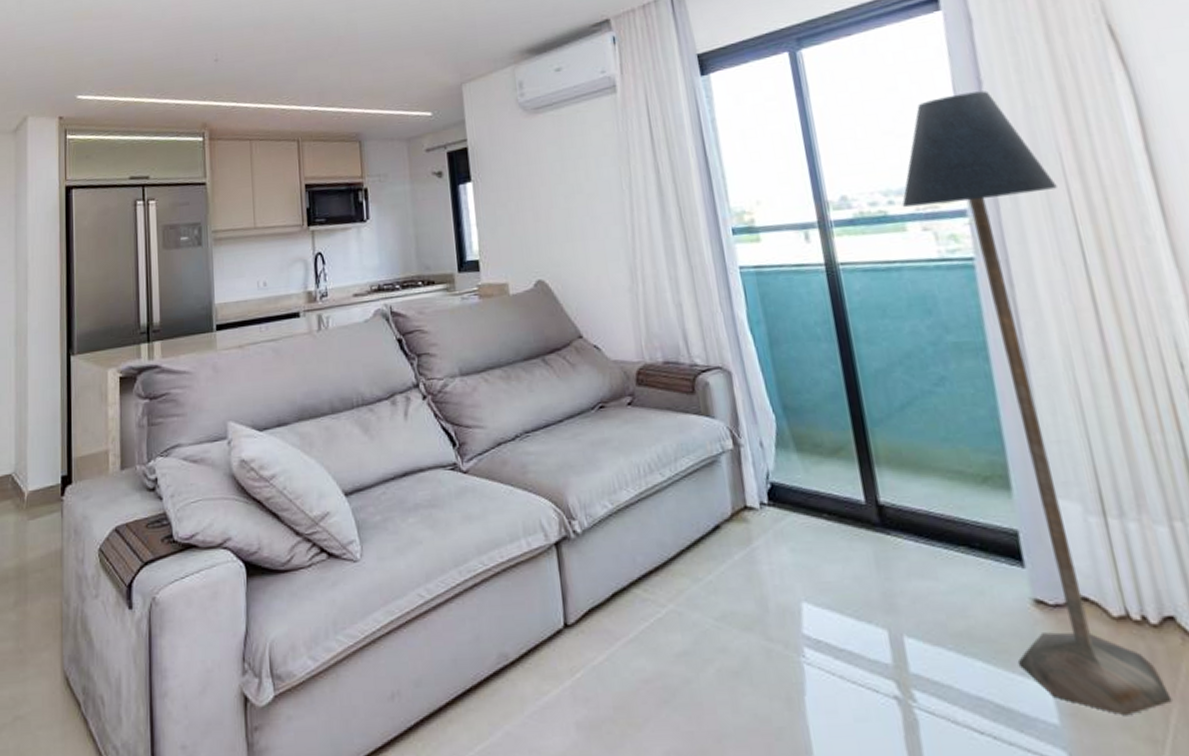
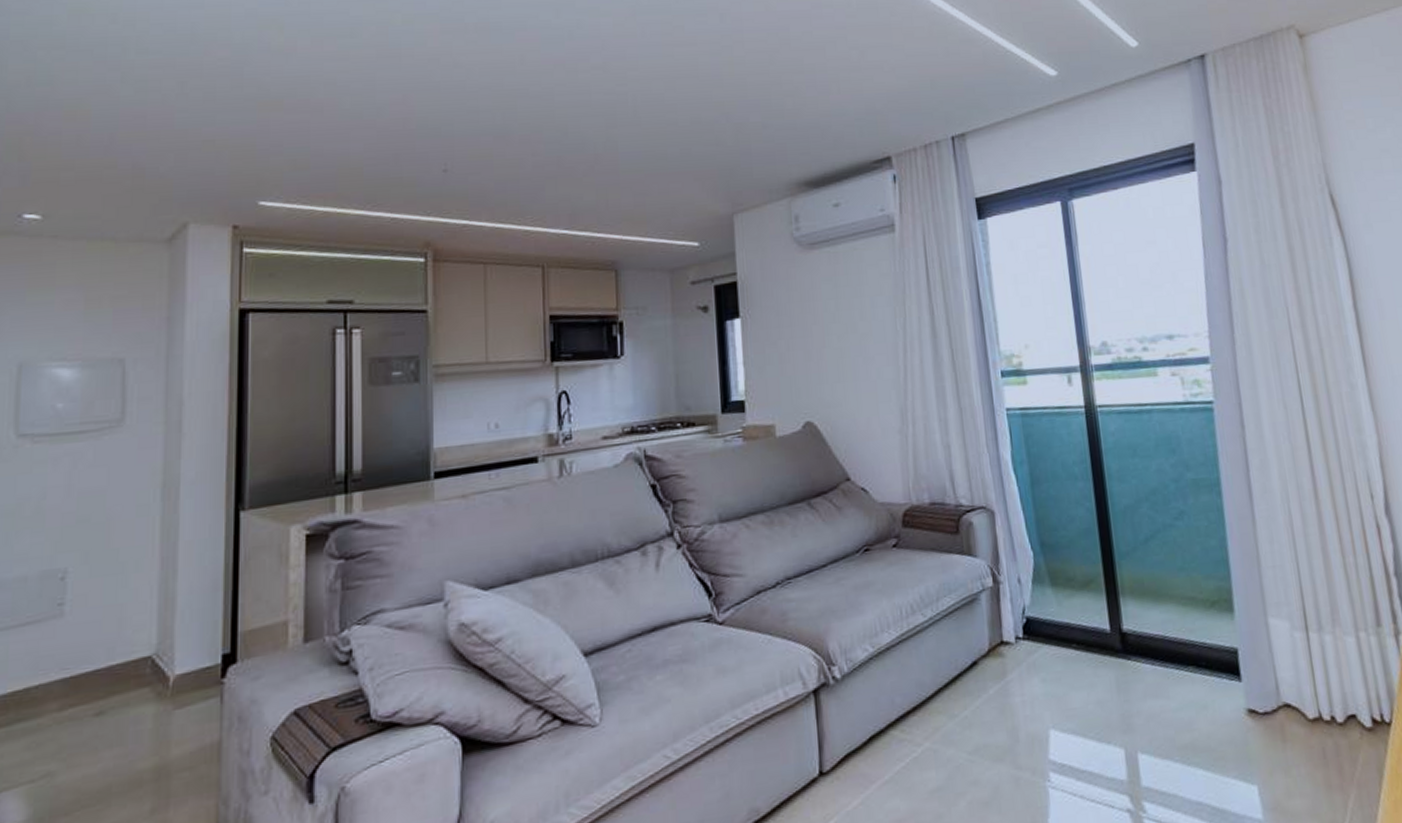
floor lamp: present [902,90,1173,716] -> none [1154,248,1351,806]

